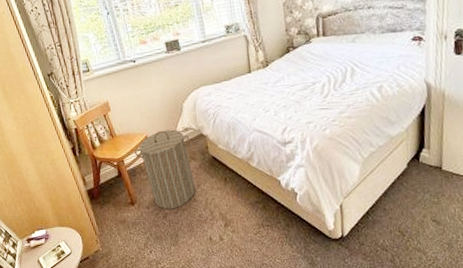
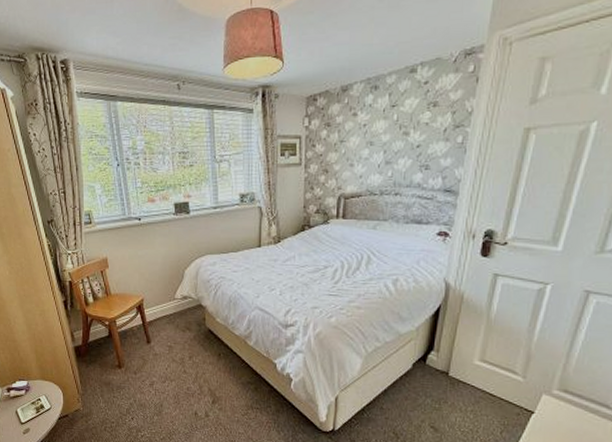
laundry hamper: present [135,129,196,210] -> none [129,295,187,378]

